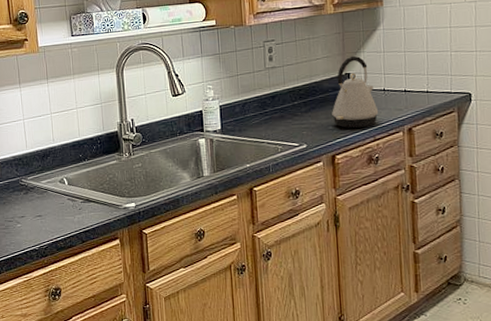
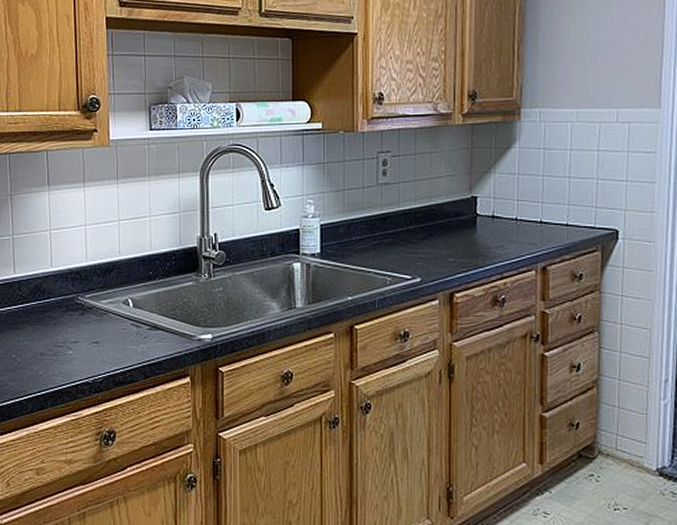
kettle: present [332,55,379,129] -> none [453,176,509,263]

